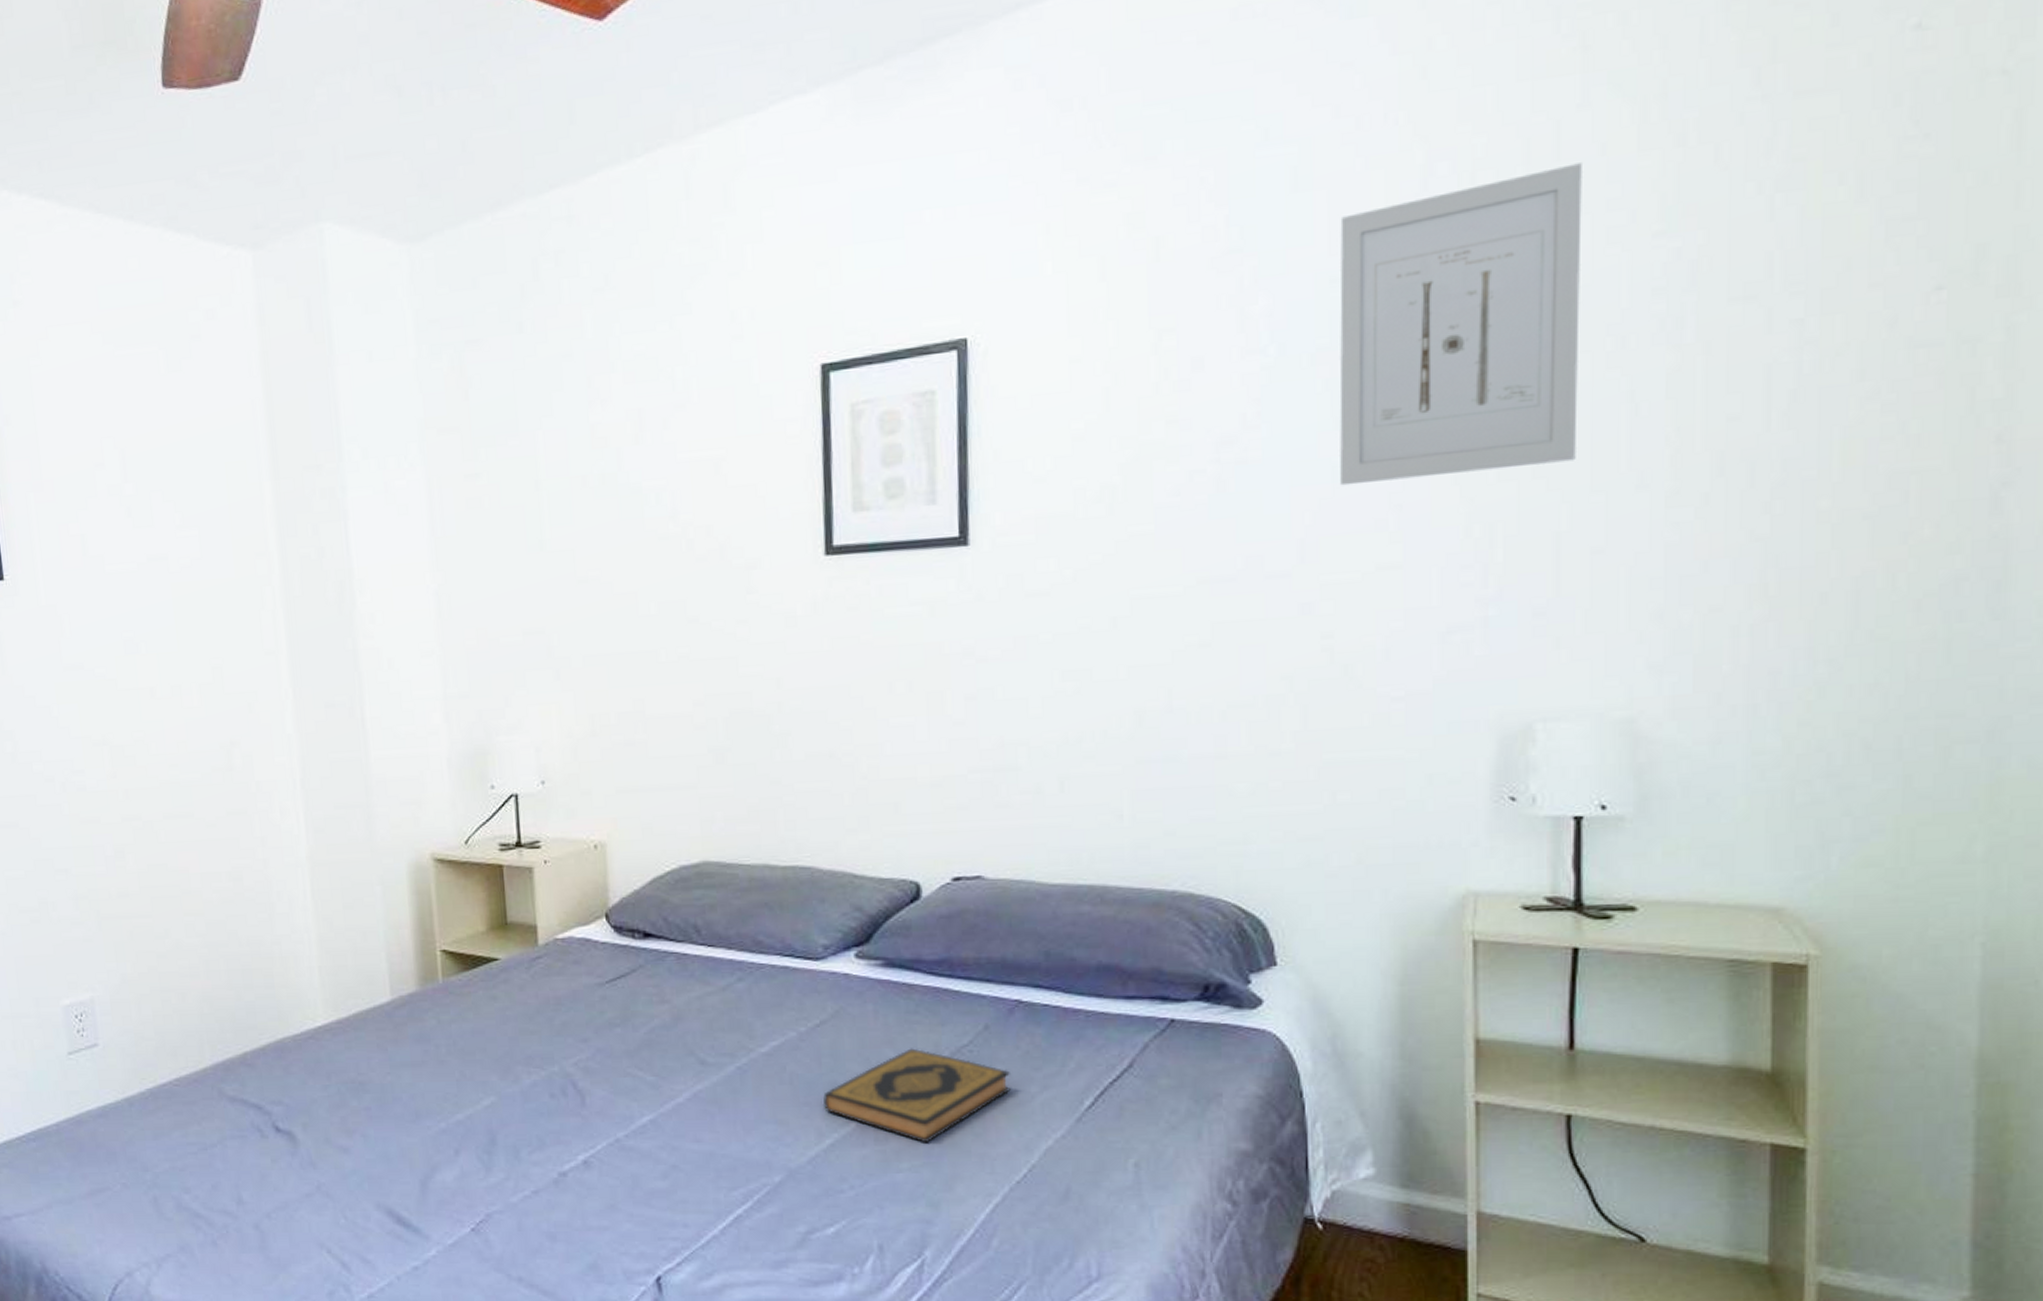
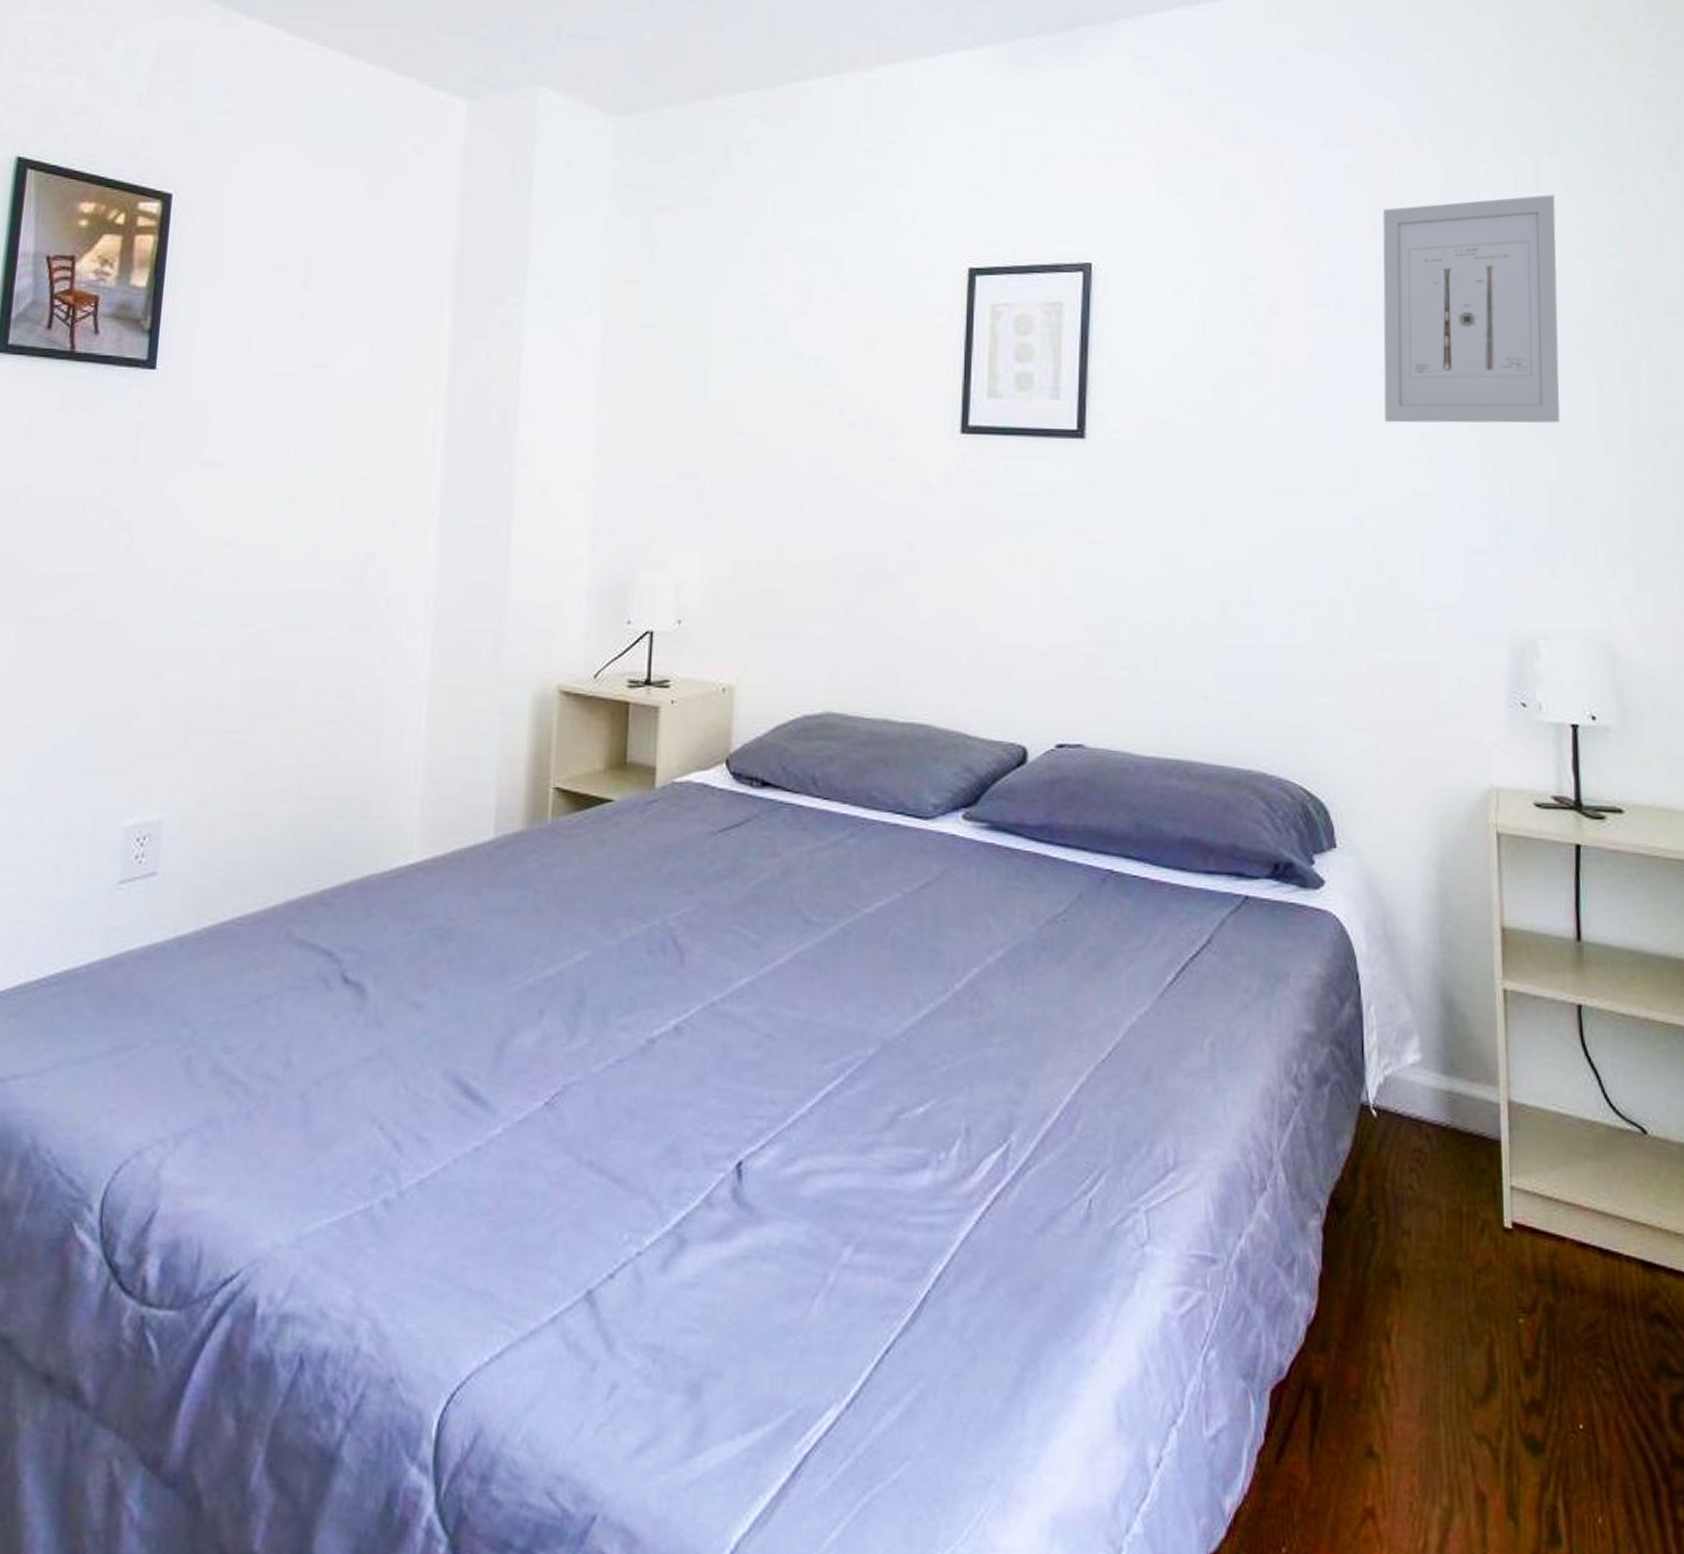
hardback book: present [822,1048,1011,1143] -> none [921,915,1100,1017]

